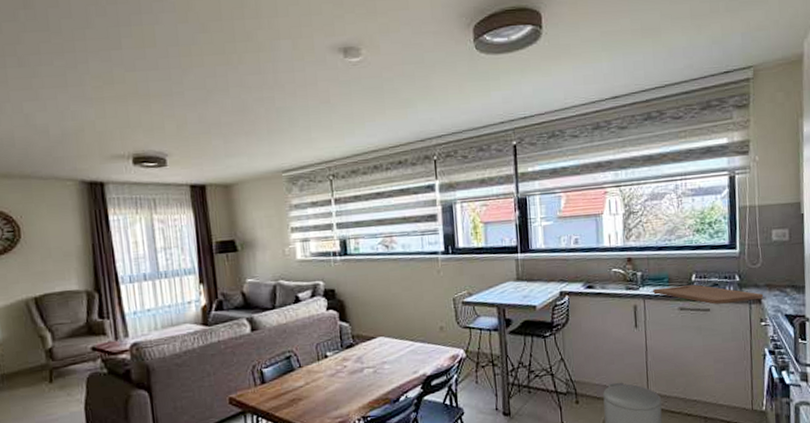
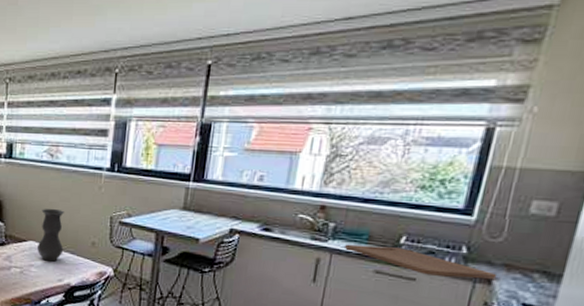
vase: none [385,299,414,355] -> present [36,208,64,262]

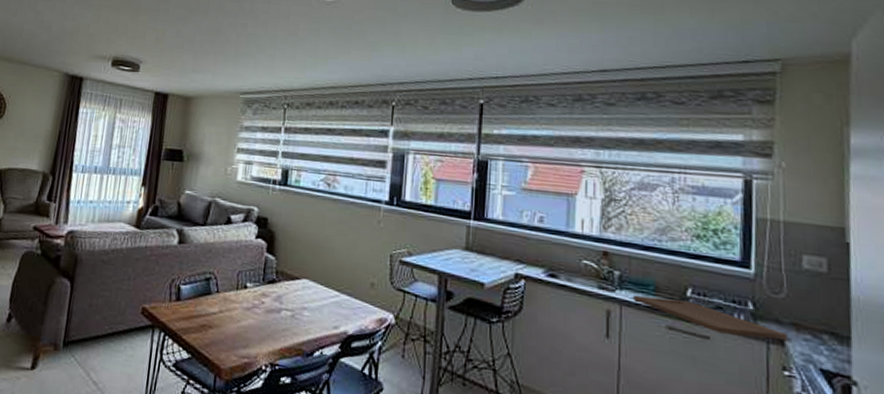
vase: present [36,208,64,262] -> none [310,242,341,305]

